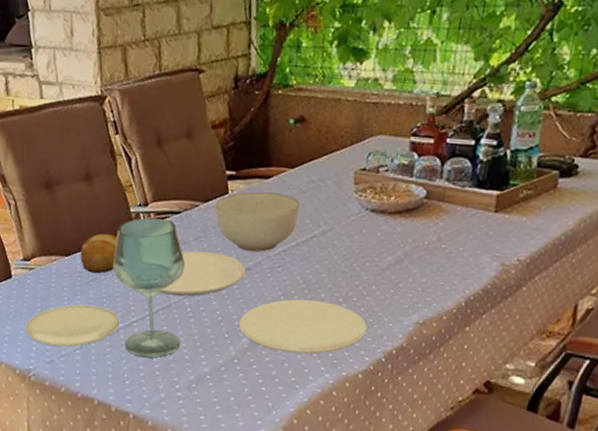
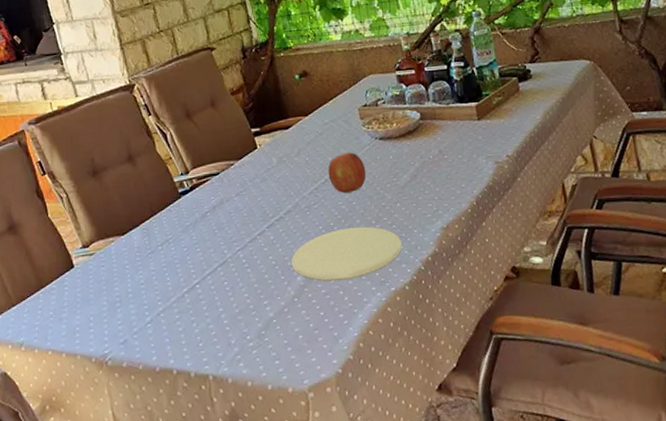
plate: present [25,304,120,347] -> none [95,276,184,326]
bread roll: present [80,233,118,274] -> none [135,205,169,246]
wine glass: present [112,217,186,358] -> none [165,182,243,317]
plate: present [159,250,246,297] -> none [214,203,287,252]
bowl: present [214,191,301,252] -> none [247,139,321,196]
fruit: none [301,218,347,263] -> present [328,152,367,193]

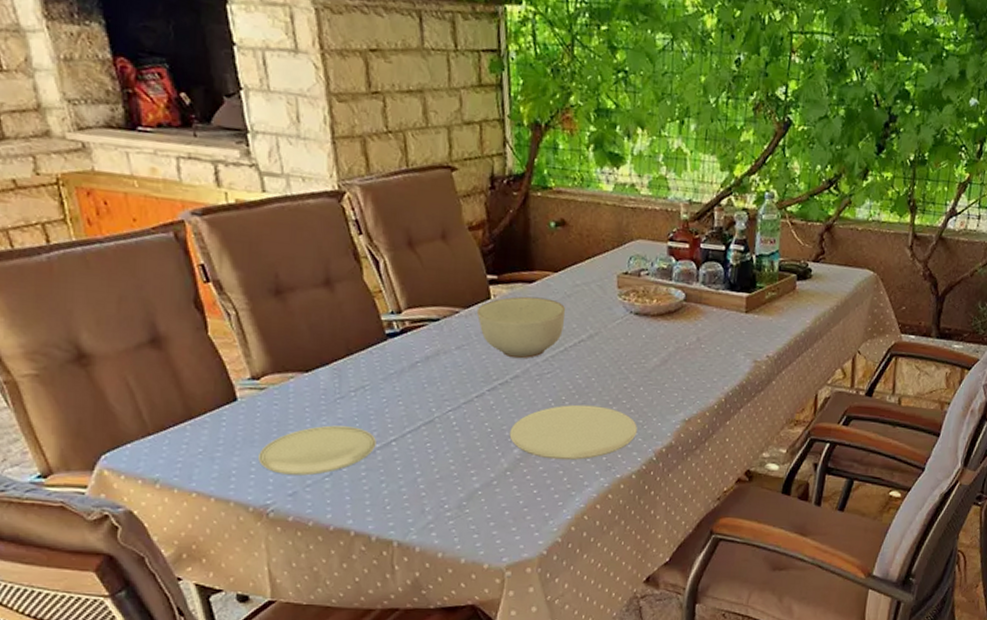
plate: none [95,276,184,326] -> present [258,425,376,476]
bowl: none [247,139,321,196] -> present [476,296,566,359]
fruit: present [328,152,367,193] -> none [569,322,613,367]

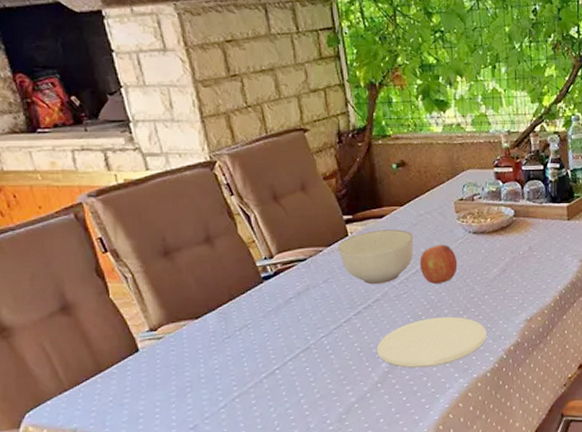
plate: present [258,425,376,476] -> none [161,361,262,411]
fruit: none [569,322,613,367] -> present [419,244,458,284]

